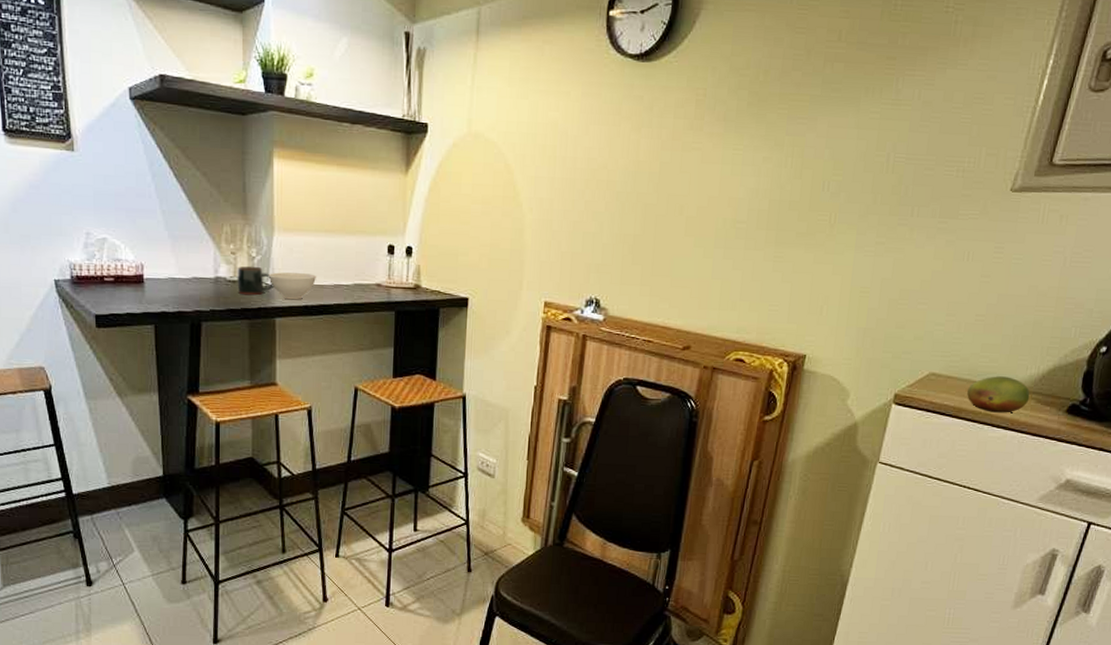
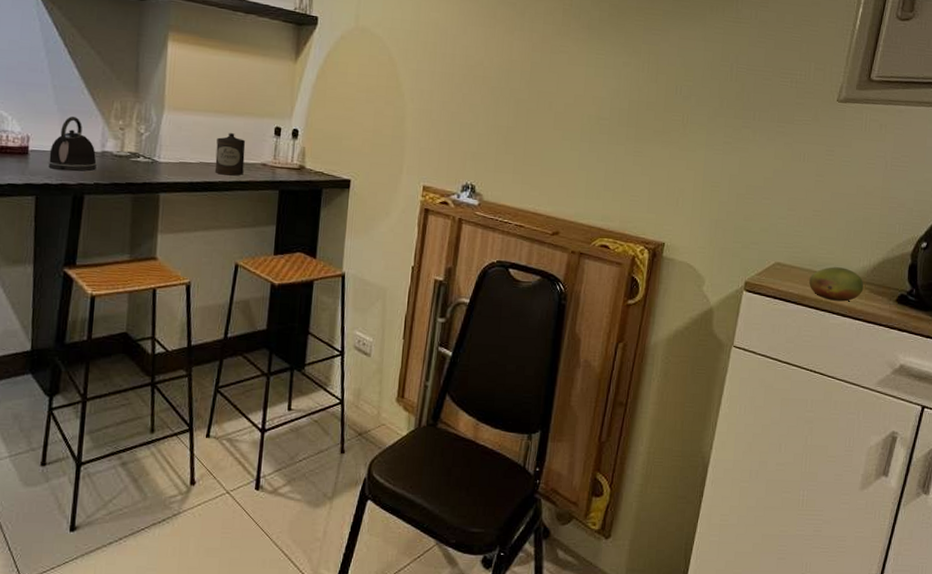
kettle: none [163,242,211,299] -> present [47,116,97,172]
mug: present [237,266,273,296] -> none [123,141,160,171]
bowl: present [268,272,316,300] -> none [155,149,203,177]
canister: none [329,253,359,298] -> present [215,133,246,176]

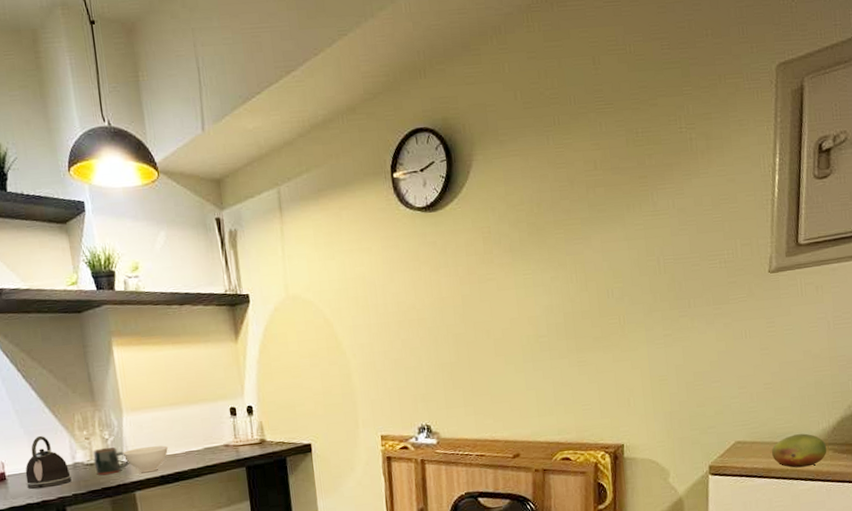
mug: none [123,141,160,171] -> present [93,447,129,476]
bowl: none [155,149,203,177] -> present [123,445,168,473]
canister: present [215,133,246,176] -> none [178,422,209,463]

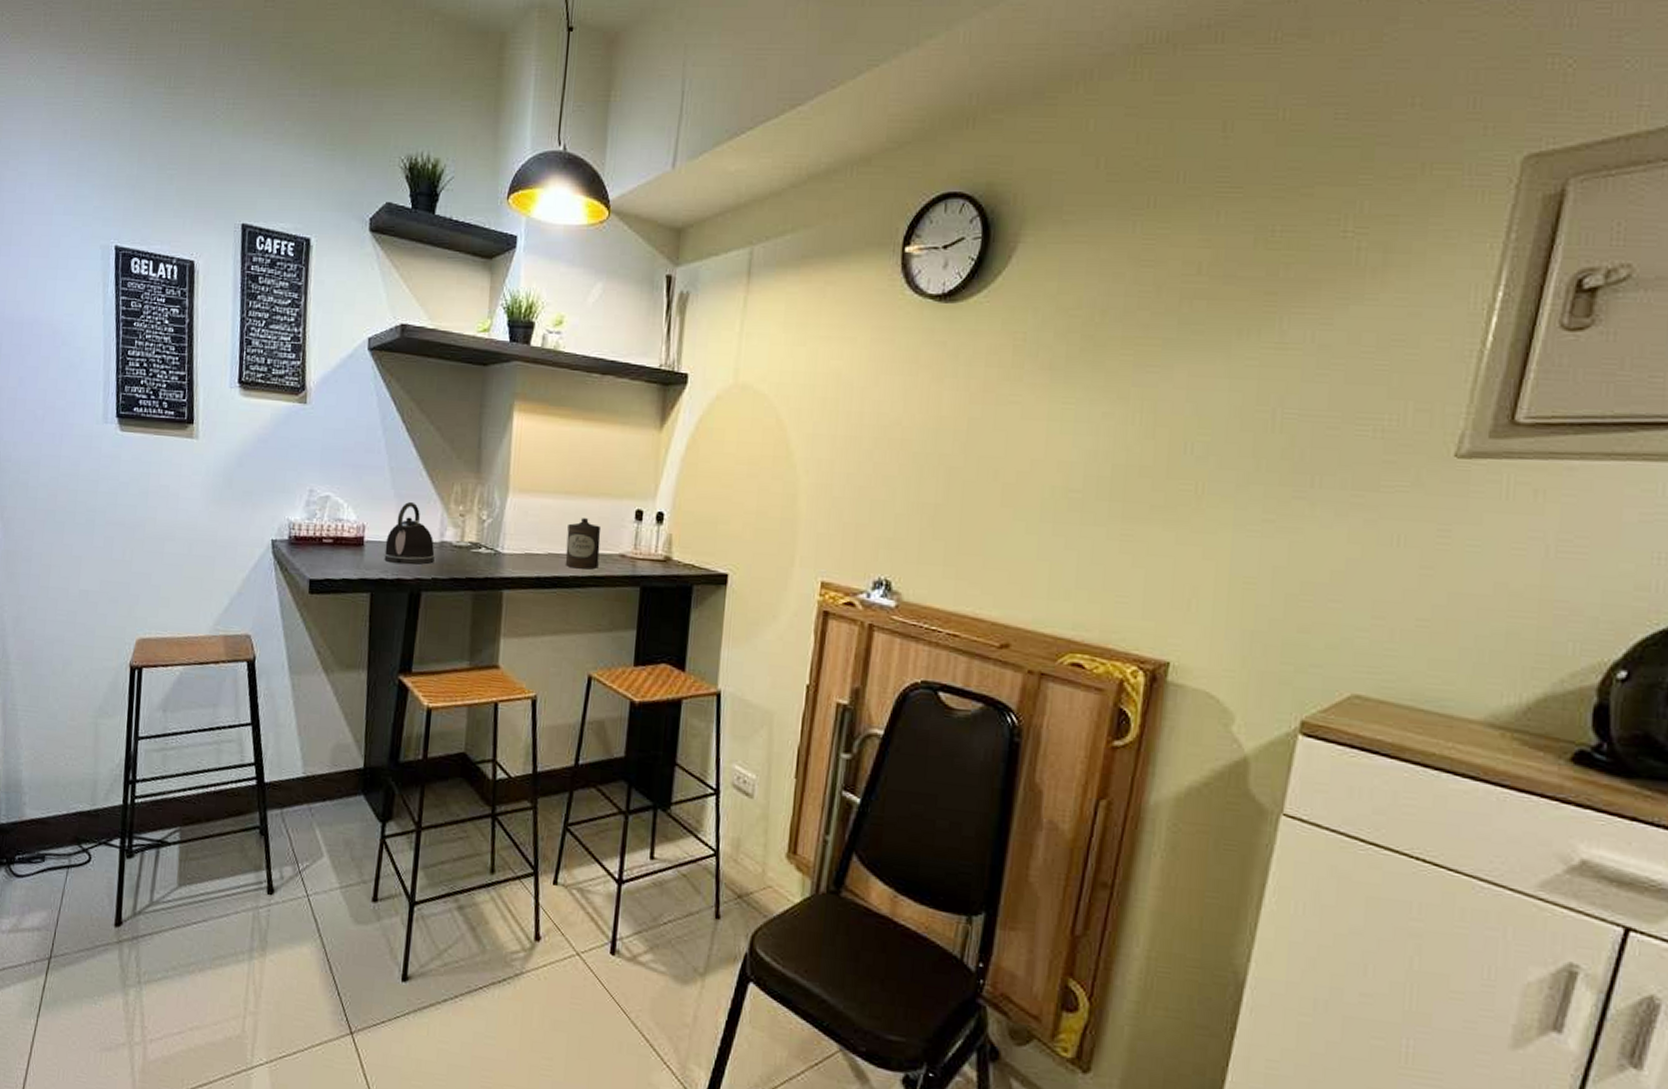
mug: present [93,447,129,476] -> none [463,530,503,564]
bowl: present [123,445,168,473] -> none [498,538,552,571]
canister: none [178,422,209,463] -> present [565,518,602,570]
fruit: present [772,433,827,468] -> none [1411,704,1510,758]

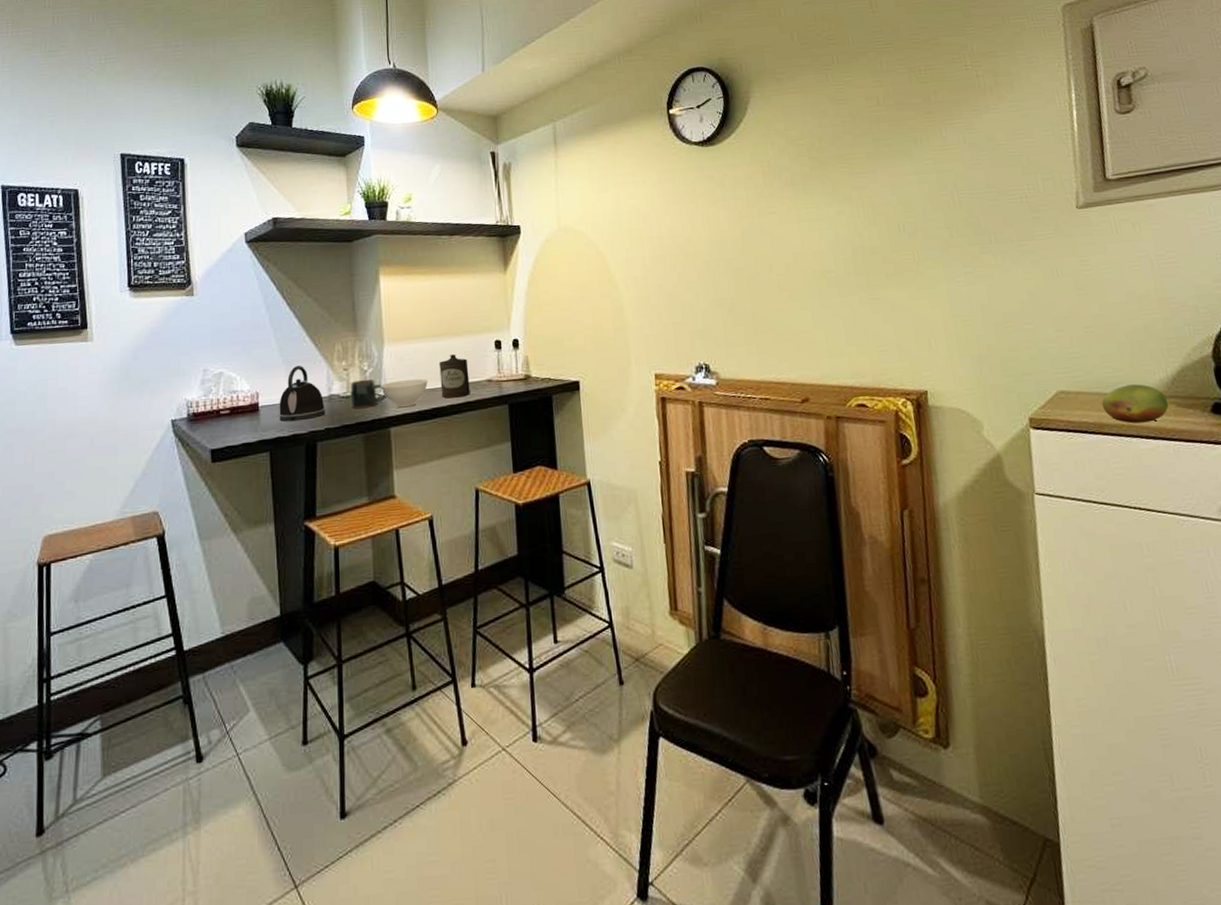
mug: none [463,530,503,564] -> present [350,379,386,409]
bowl: none [498,538,552,571] -> present [381,379,428,408]
fruit: none [1411,704,1510,758] -> present [1102,384,1169,424]

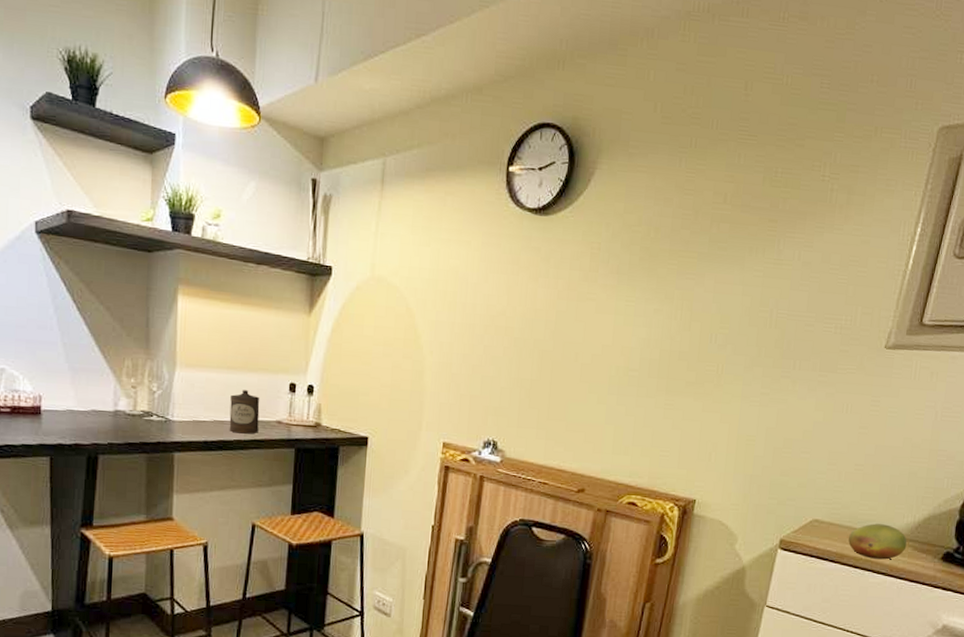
kettle: present [278,366,325,422] -> none [60,375,110,431]
mug: present [350,379,386,409] -> none [136,400,173,430]
bowl: present [381,379,428,408] -> none [168,407,217,436]

